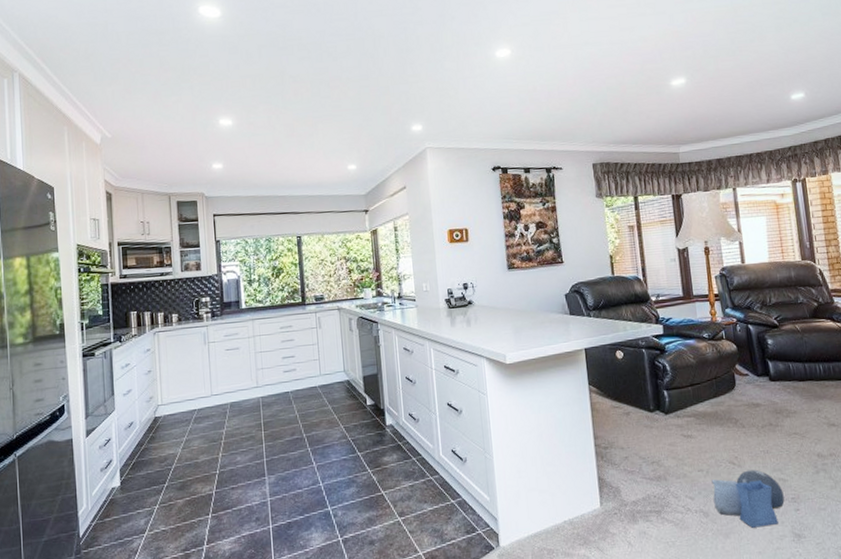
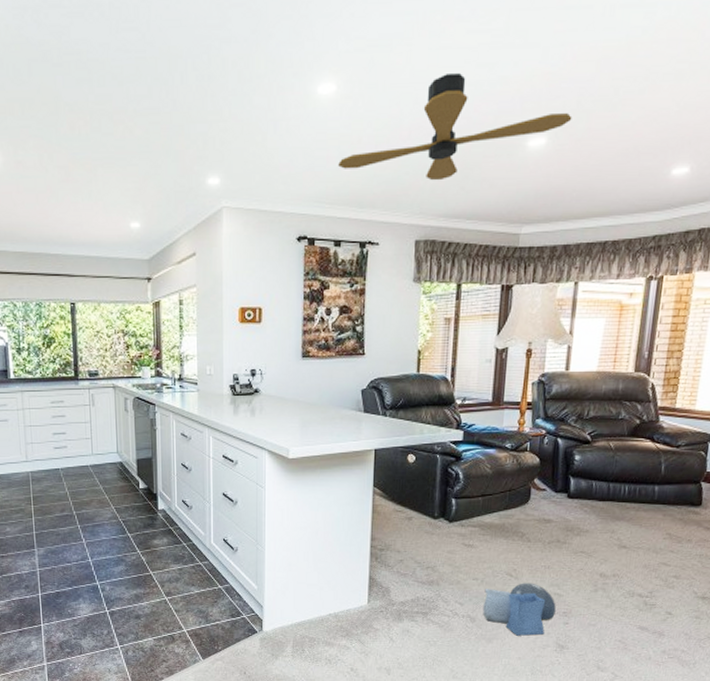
ceiling fan: none [520,36,703,116] -> present [338,73,572,181]

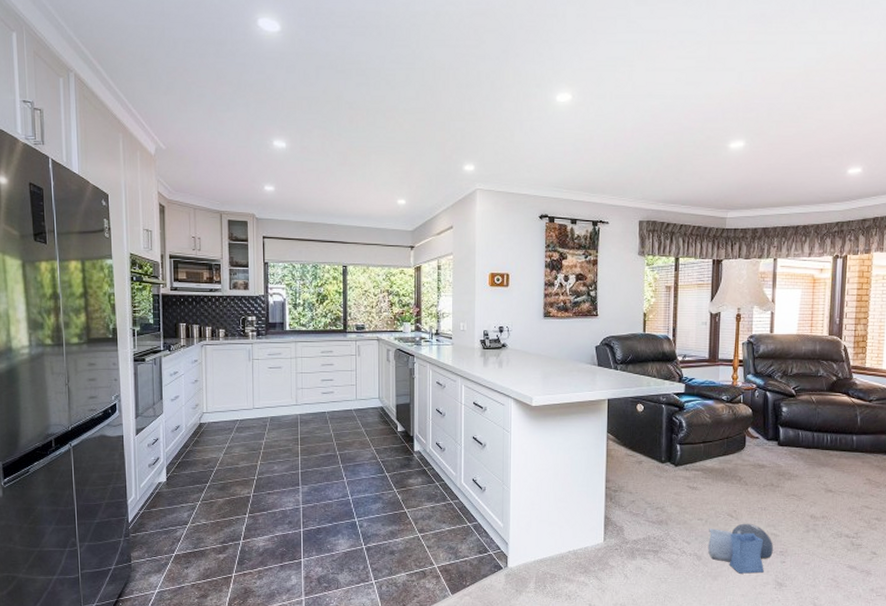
ceiling fan: present [338,73,572,181] -> none [574,89,765,173]

